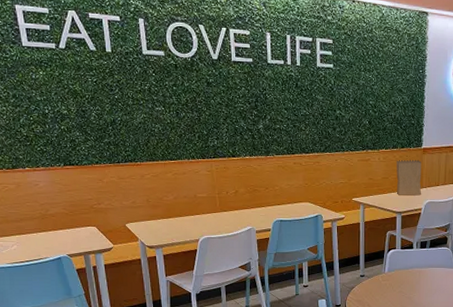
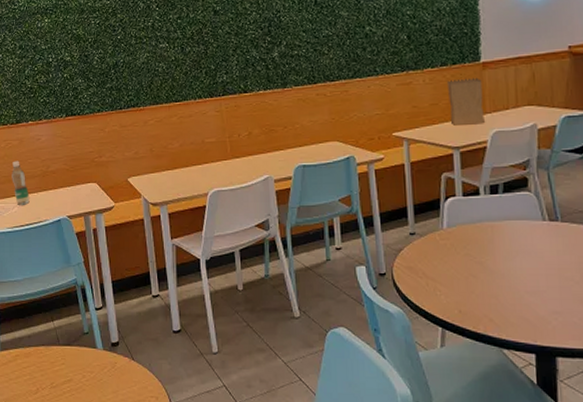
bottle: none [9,203,29,244] -> present [12,160,30,205]

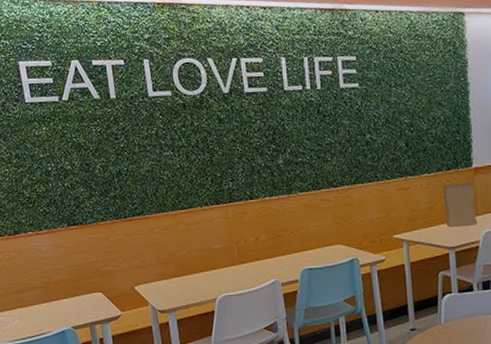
bottle: present [12,160,30,205] -> none [11,272,31,318]

